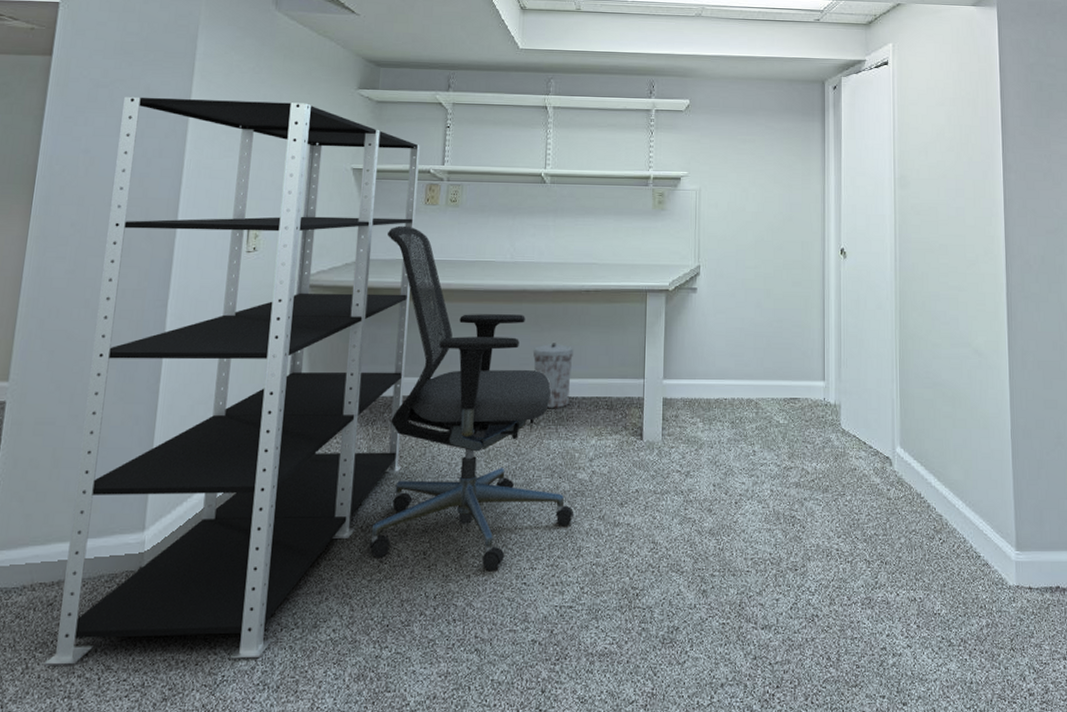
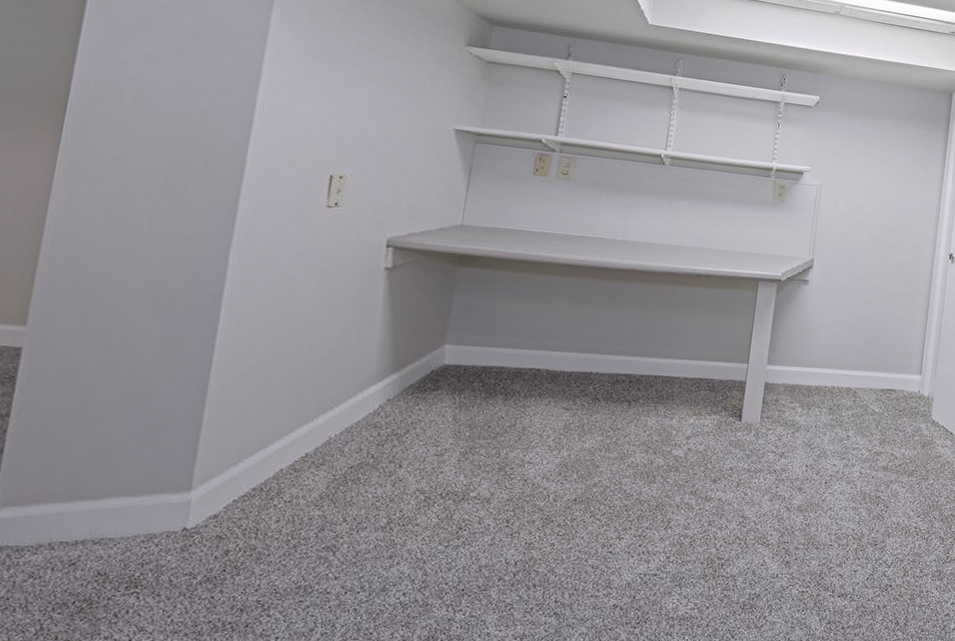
shelving unit: present [44,96,420,665] -> none [64,22,533,626]
office chair: present [369,225,573,570] -> none [448,193,666,539]
trash can: present [532,343,573,409] -> none [637,323,679,388]

